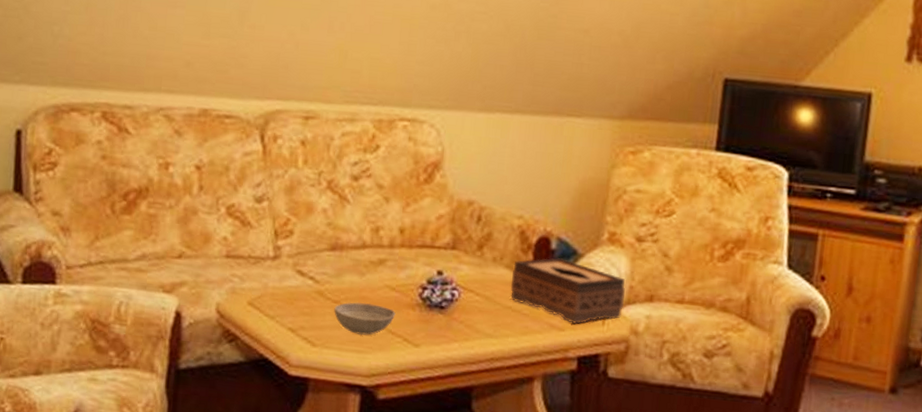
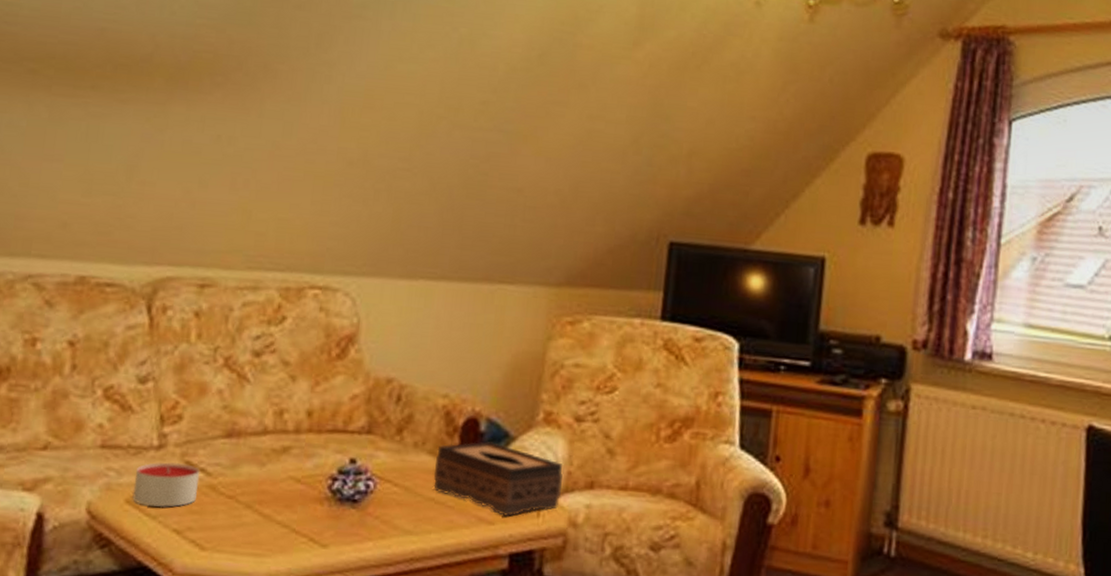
candle: none [253,270,310,310] -> present [132,462,201,508]
bowl: present [334,302,396,336] -> none [228,497,301,536]

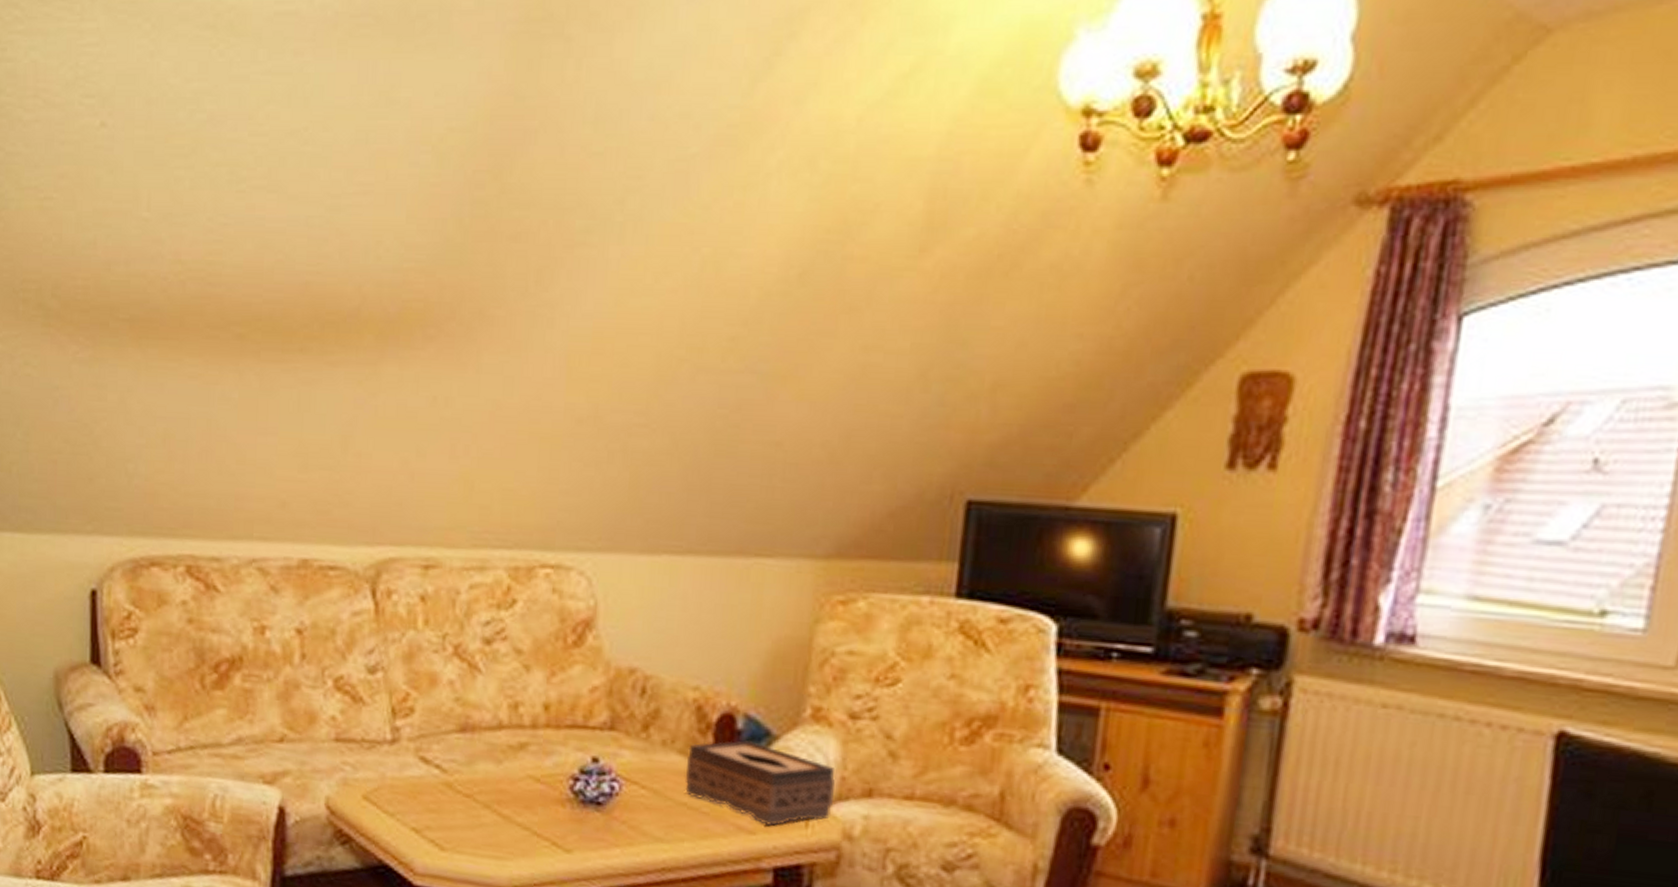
candle: present [132,462,201,508] -> none [369,757,436,805]

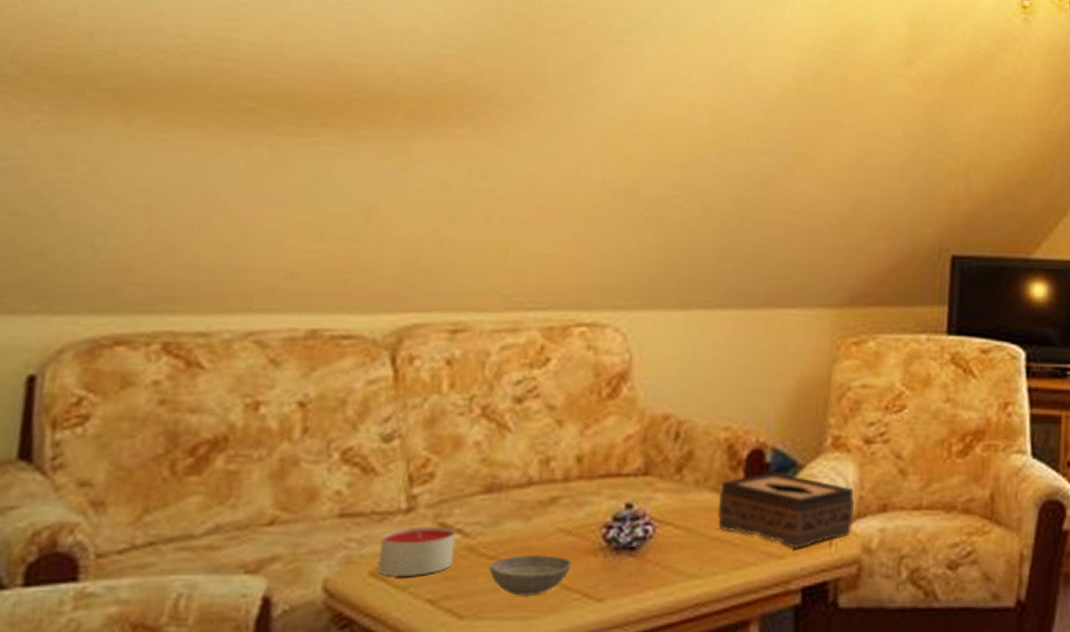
candle: none [369,757,436,805] -> present [377,526,457,578]
bowl: none [466,796,541,838] -> present [489,554,572,597]

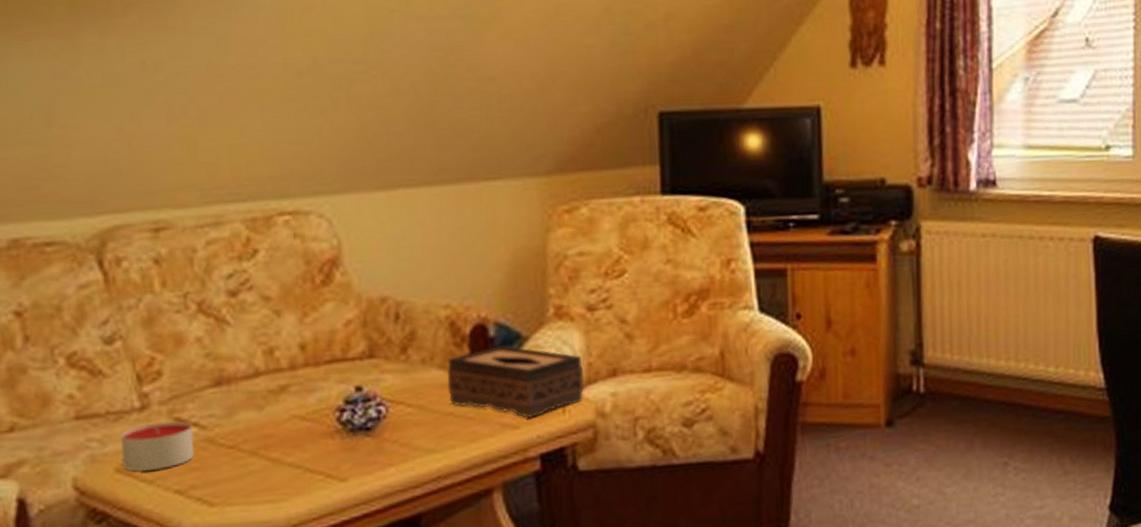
bowl: present [489,554,572,597] -> none [231,440,311,482]

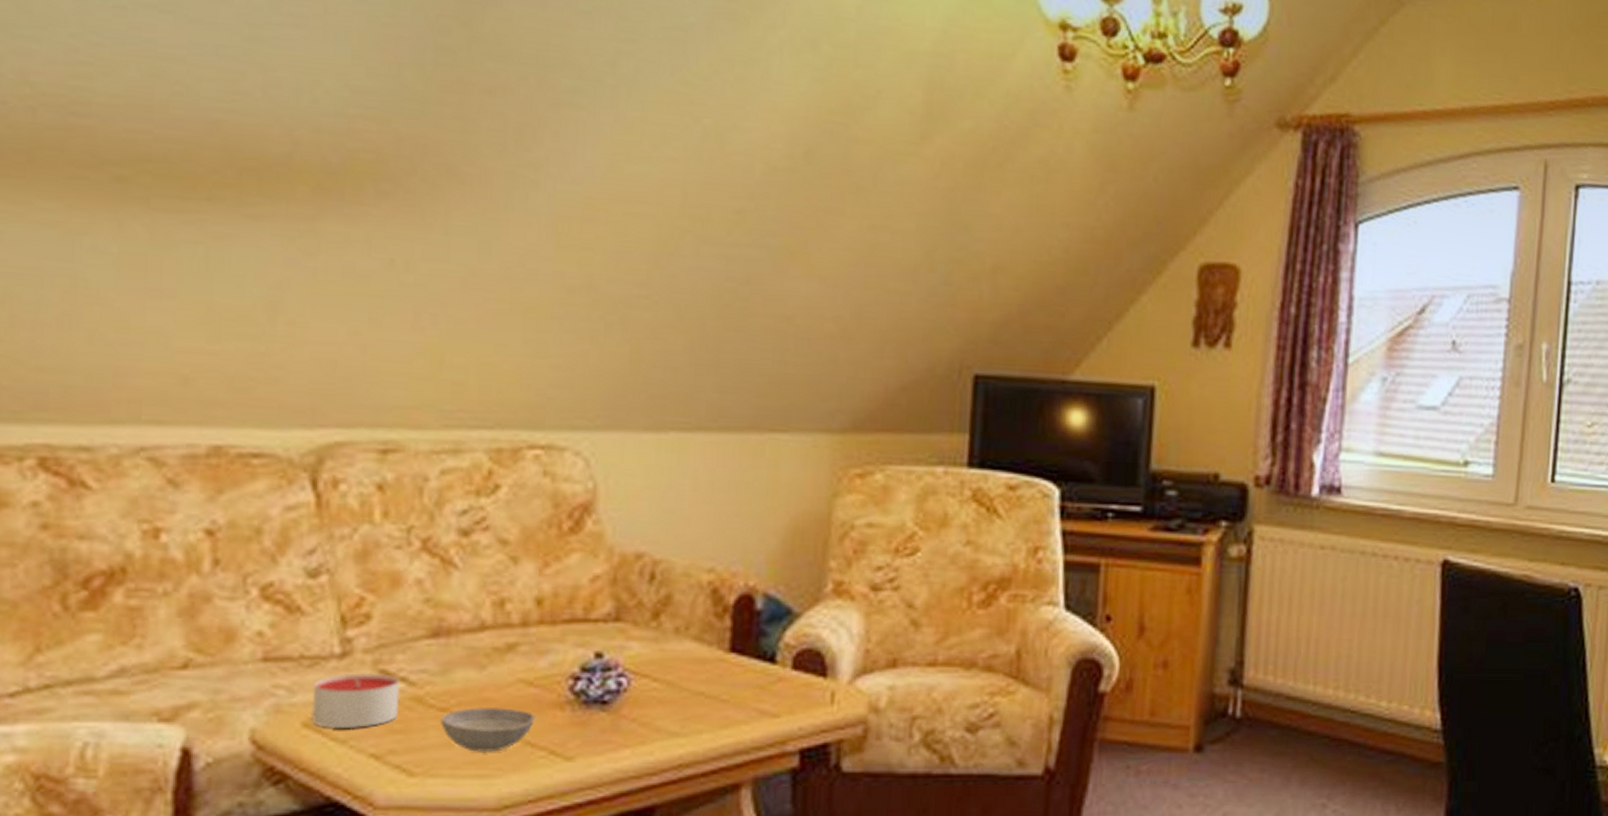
bowl: none [231,440,311,482] -> present [441,706,536,754]
tissue box: present [447,346,585,418] -> none [701,621,859,706]

